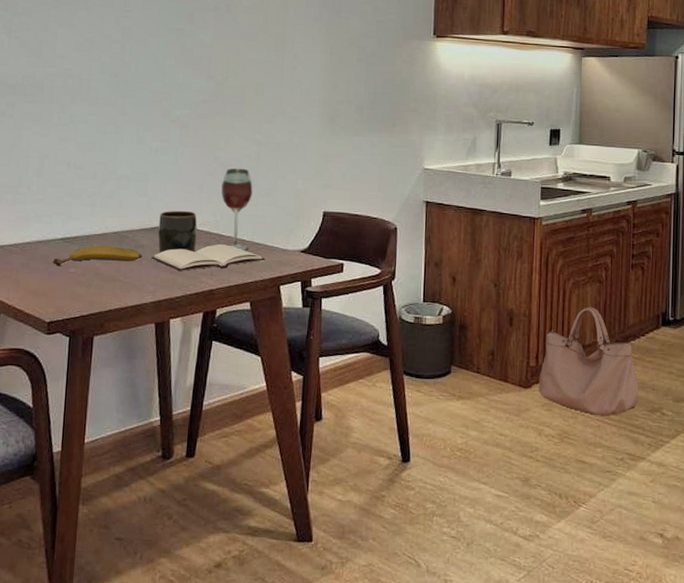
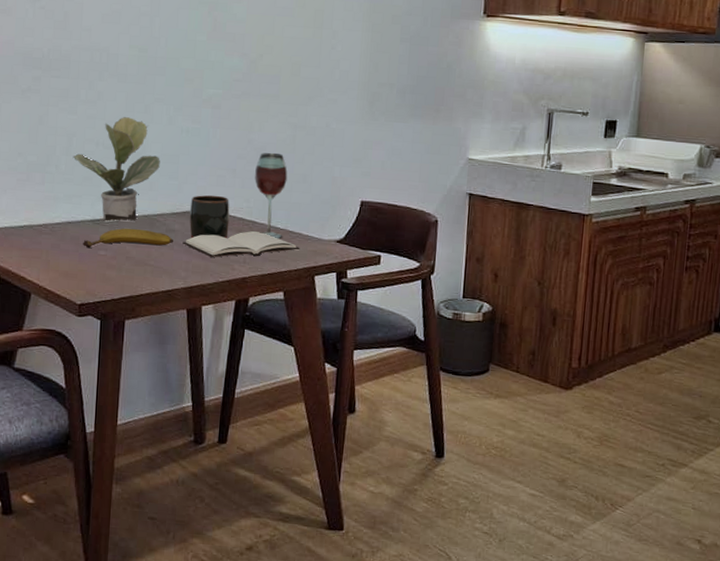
potted plant: none [44,138,130,239] -> present [72,117,160,222]
handbag: present [538,307,639,416] -> none [579,309,685,421]

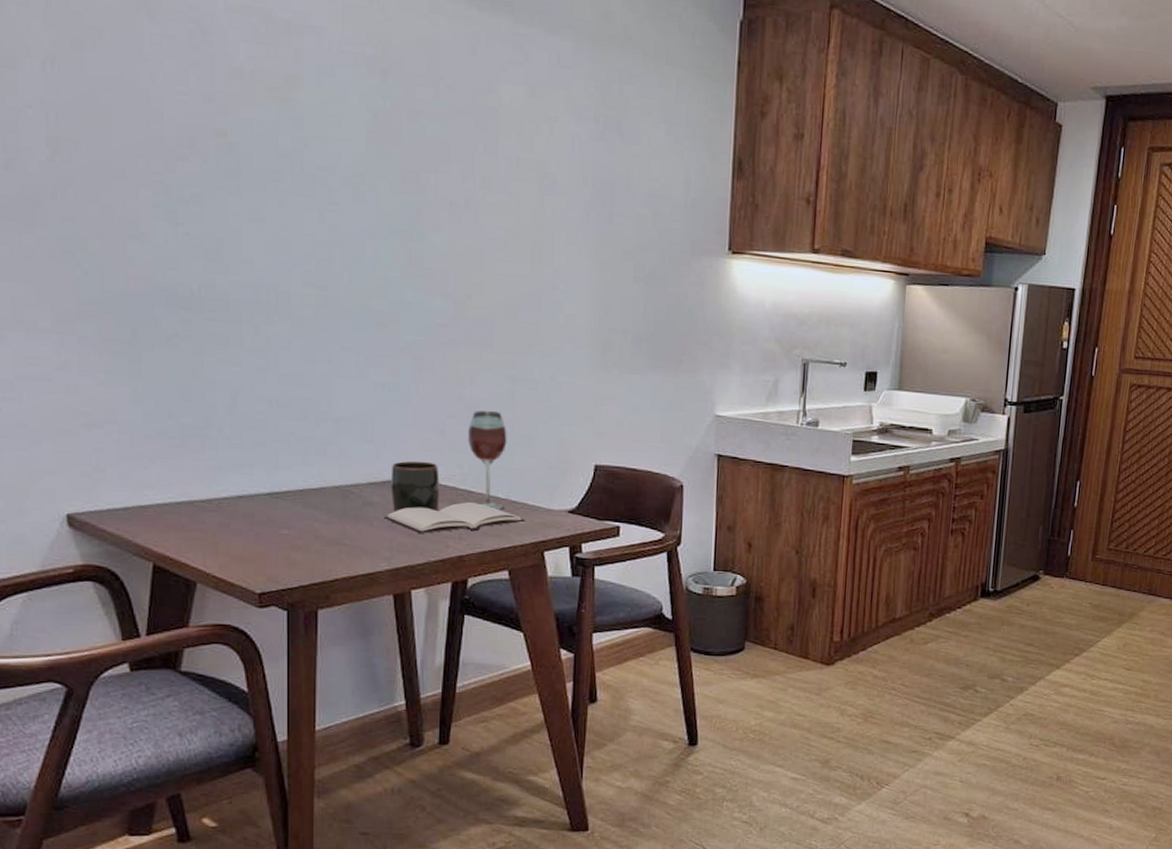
potted plant: present [72,117,160,222] -> none [239,369,351,495]
fruit: present [83,228,174,249] -> none [259,501,374,527]

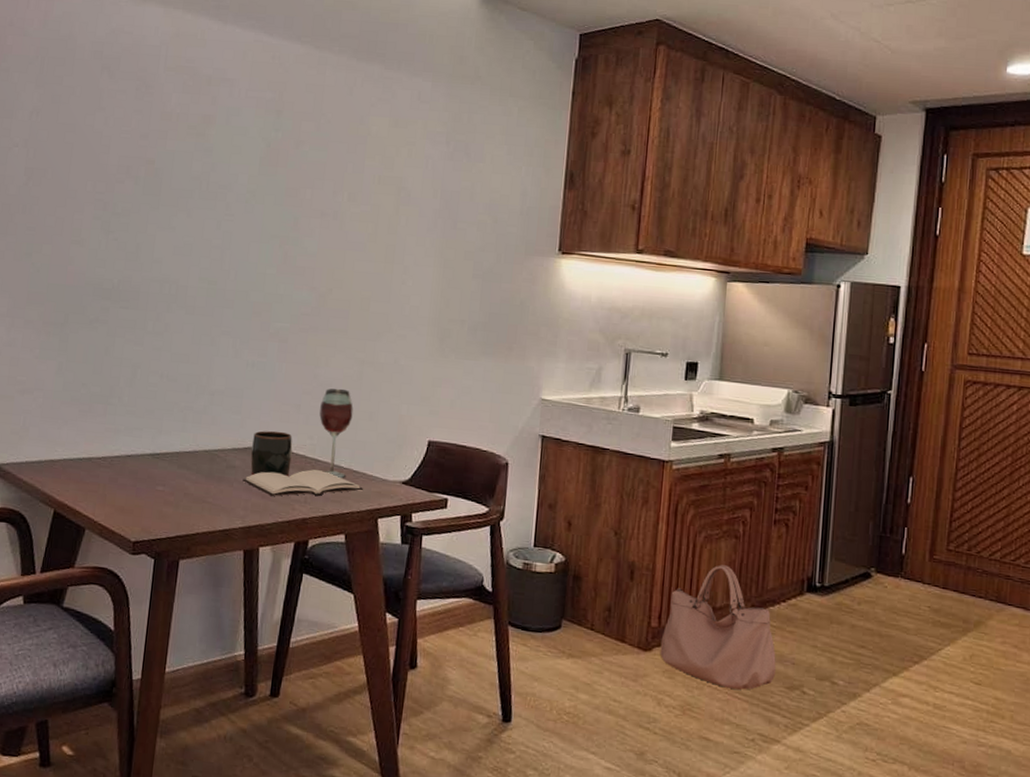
handbag: none [842,577,952,694] -> present [660,565,777,690]

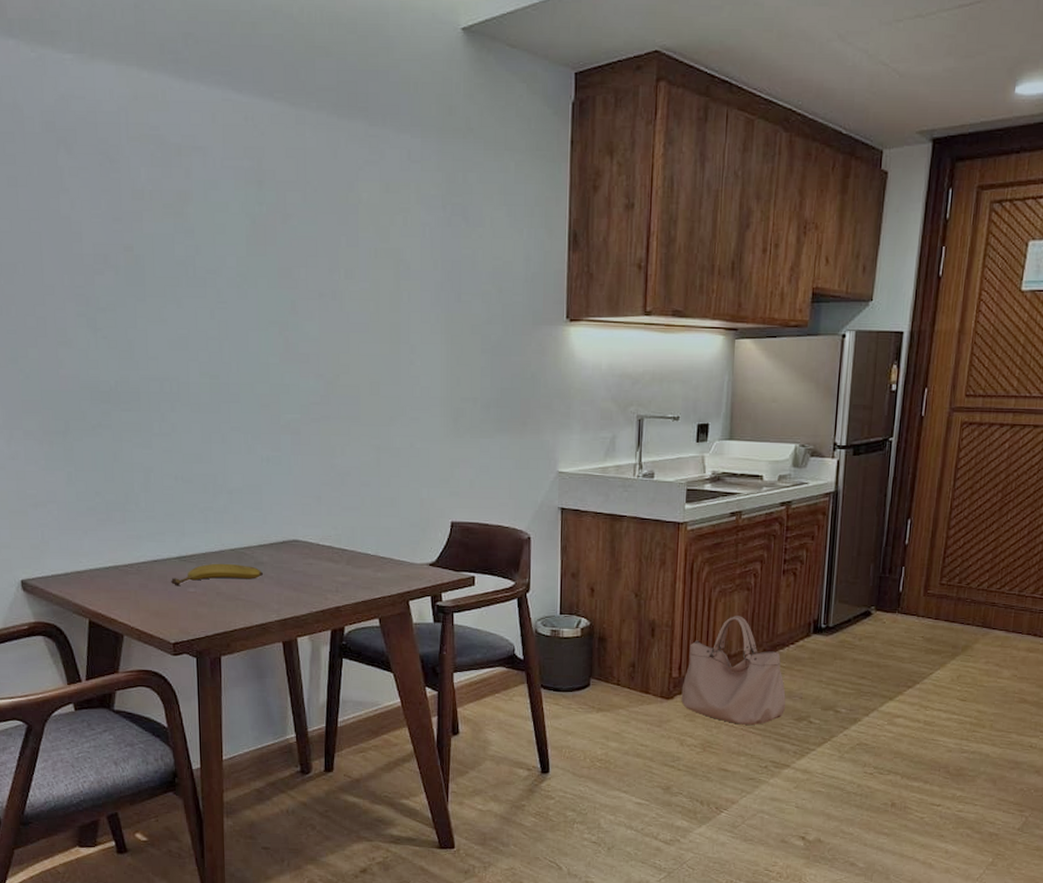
fruit: none [141,463,234,484] -> present [171,563,264,586]
book: present [242,469,364,497] -> none [272,559,393,588]
mug: present [250,430,293,477] -> none [277,524,318,569]
wineglass: present [319,388,354,479] -> none [341,477,374,566]

